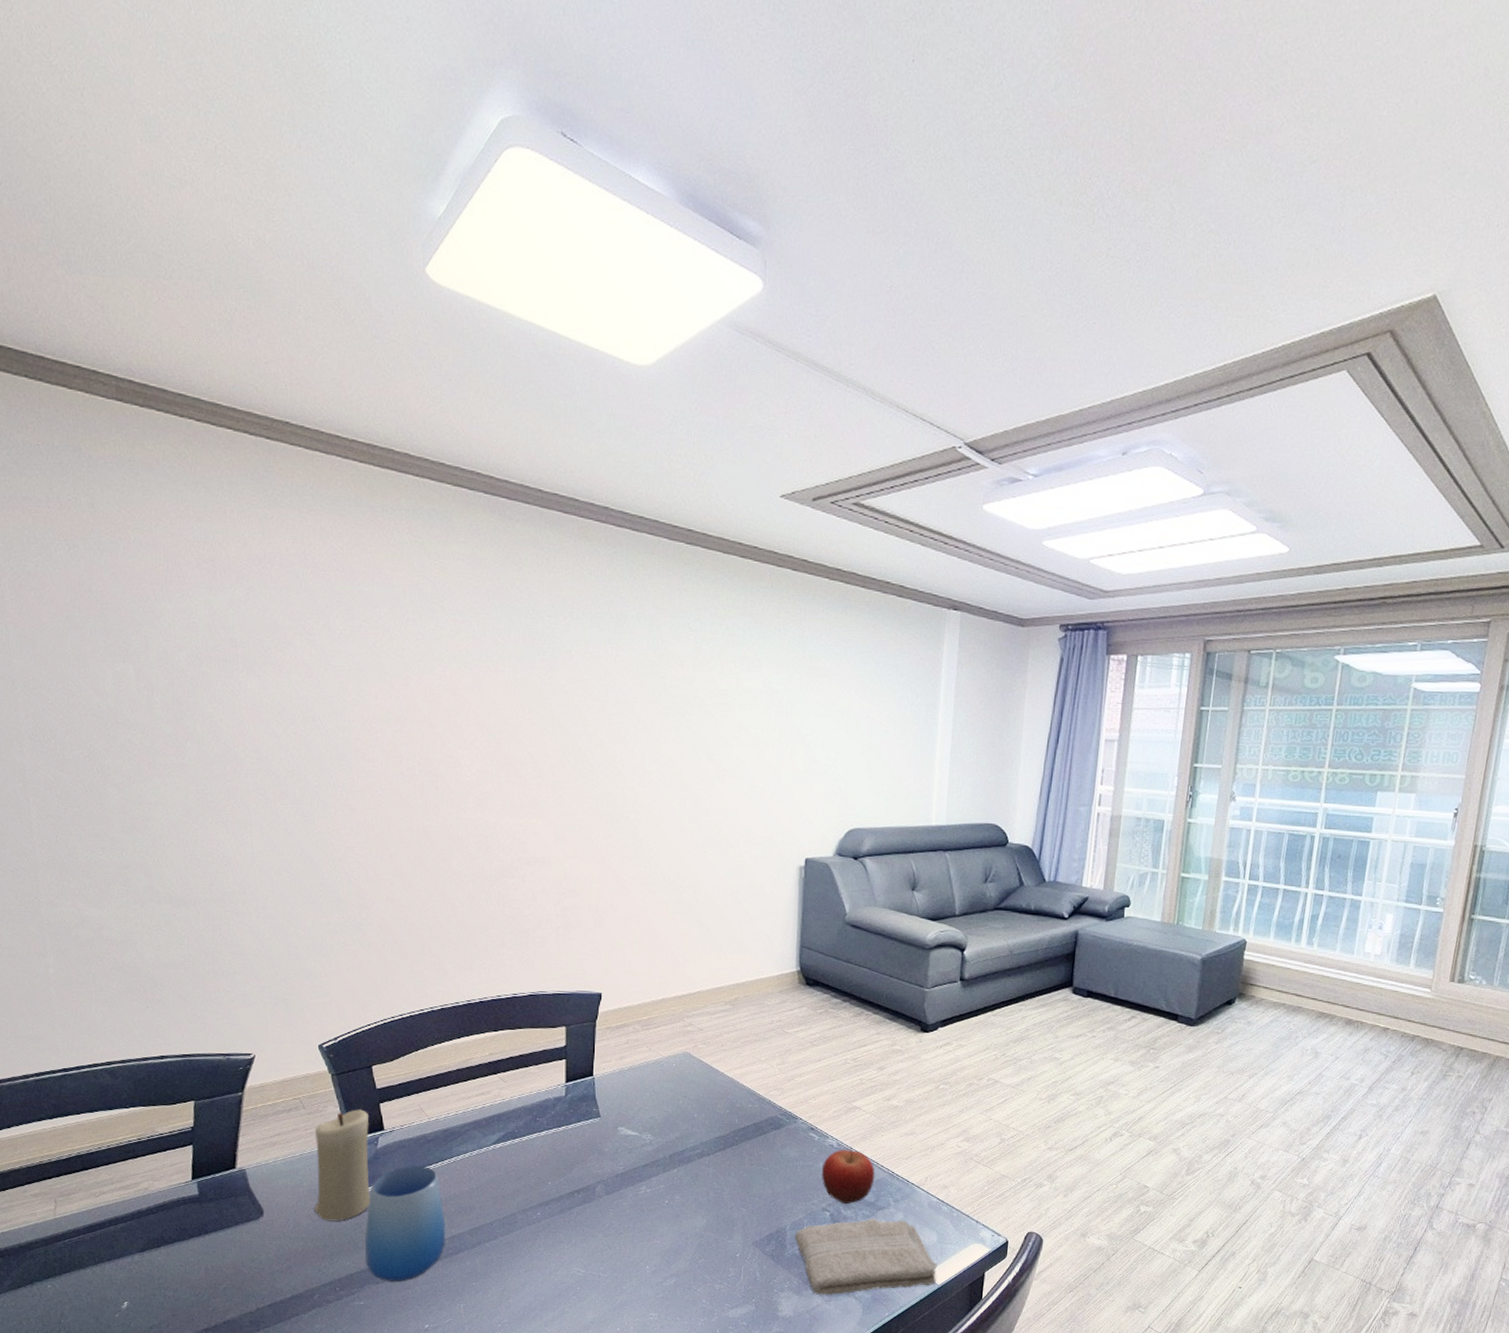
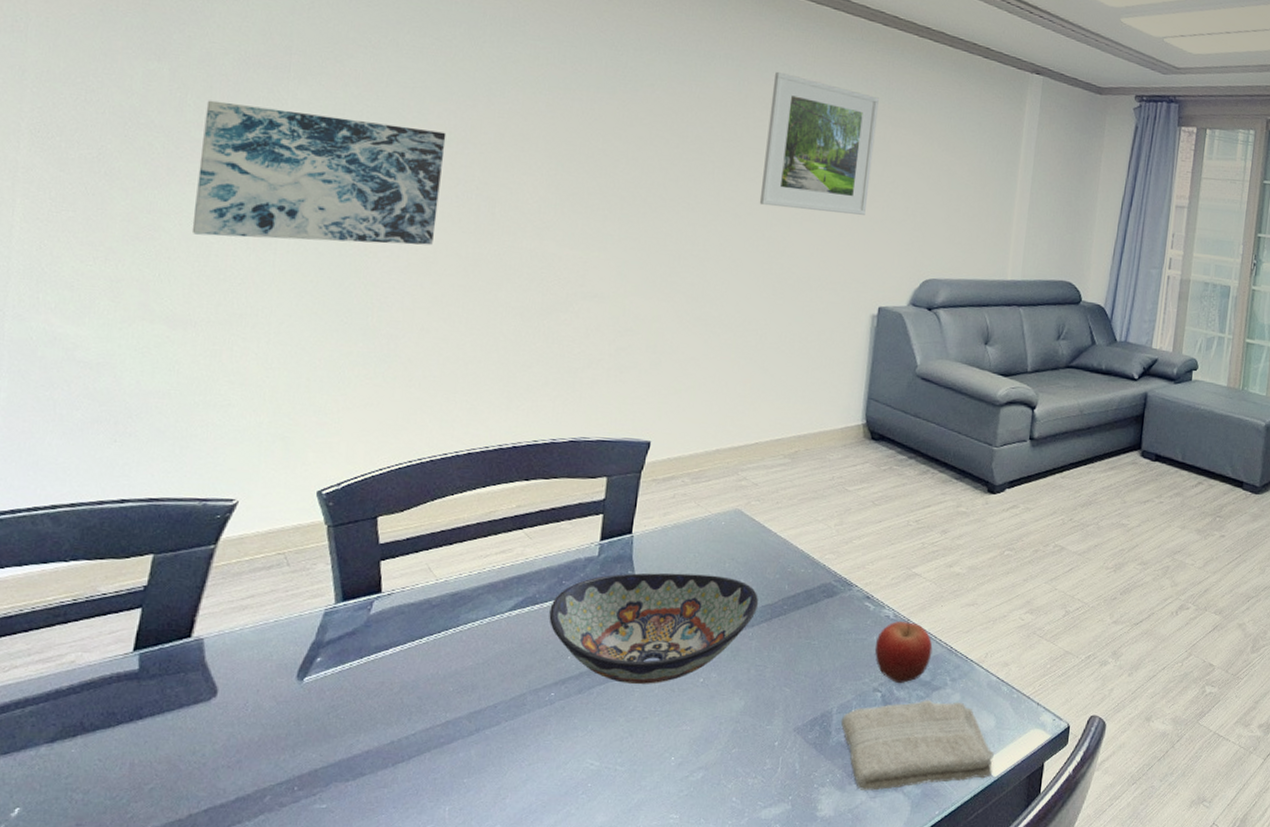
wall art: none [171,696,387,823] -> present [191,100,446,246]
candle: present [314,1109,371,1222] -> none [282,567,366,704]
cup: present [365,1166,446,1282] -> none [335,636,441,780]
decorative bowl: none [528,1109,713,1205] -> present [549,573,759,684]
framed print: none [682,627,793,768] -> present [759,71,879,215]

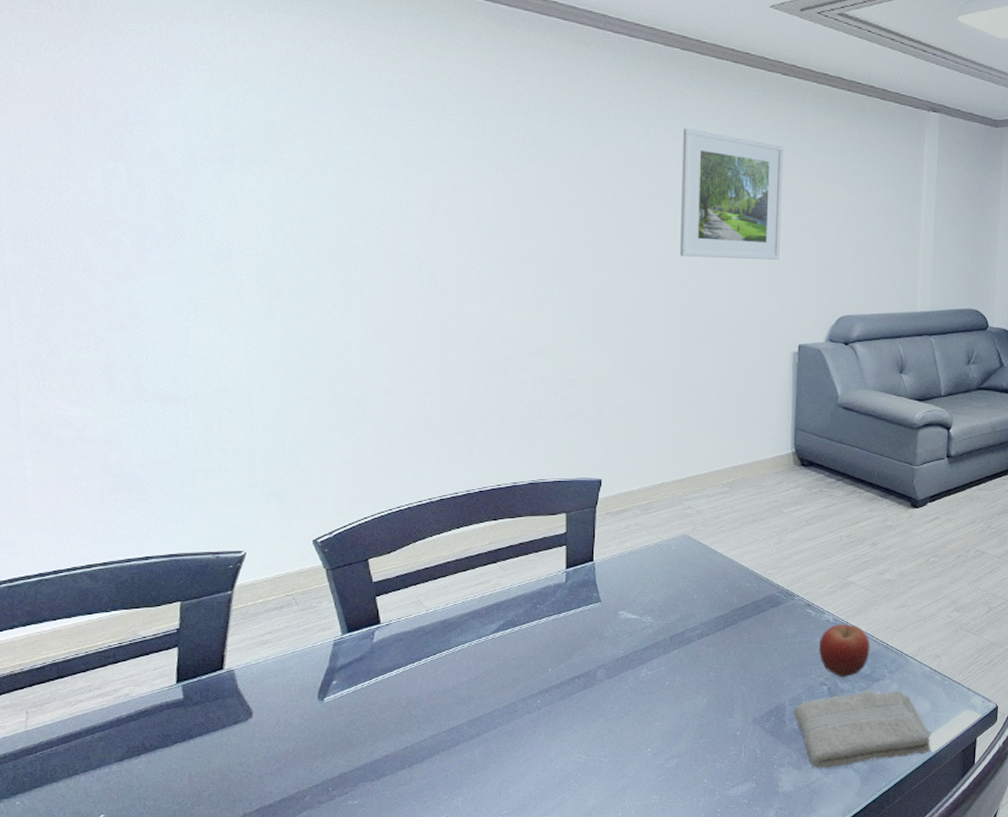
wall art: present [191,100,446,246] -> none [164,194,386,320]
decorative bowl: present [549,573,759,684] -> none [528,593,712,689]

